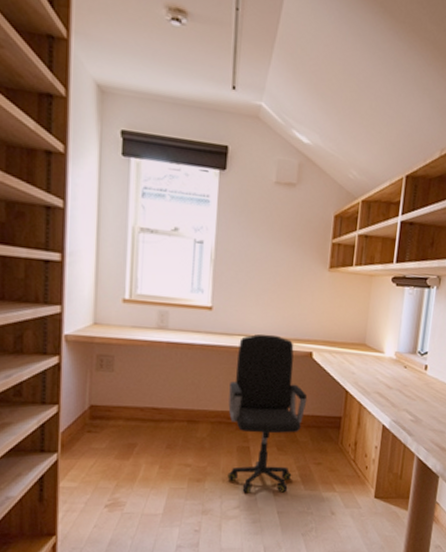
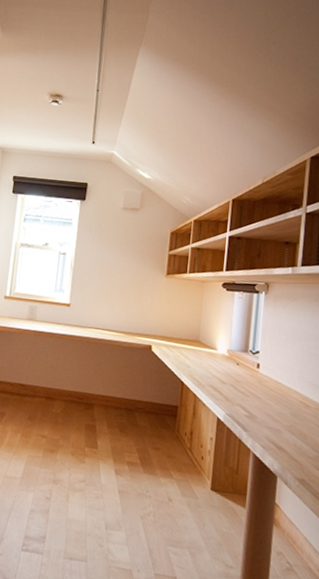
office chair: present [227,333,308,493] -> none [76,327,147,473]

